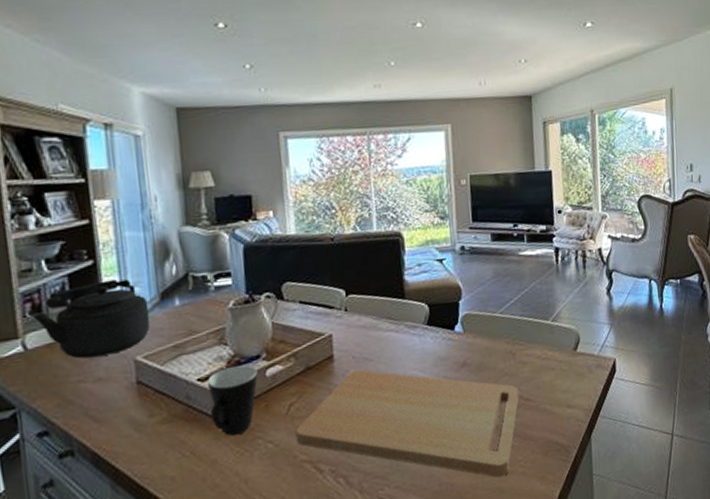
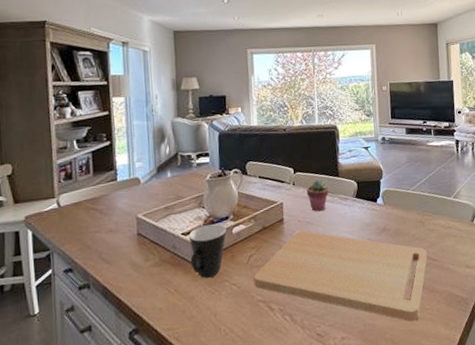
kettle: present [32,279,150,359] -> none [65,156,149,215]
potted succulent: none [362,303,393,345] -> present [306,180,329,212]

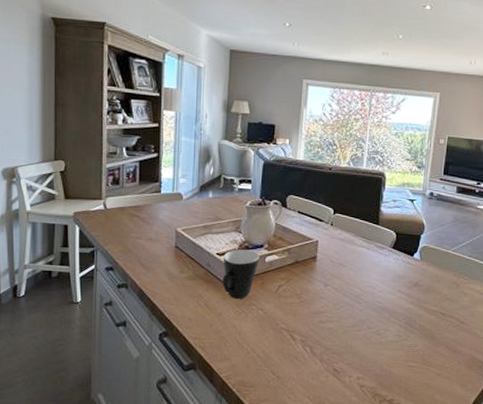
cutting board: present [253,230,428,322] -> none [280,270,457,376]
potted succulent: present [306,180,329,212] -> none [343,224,367,256]

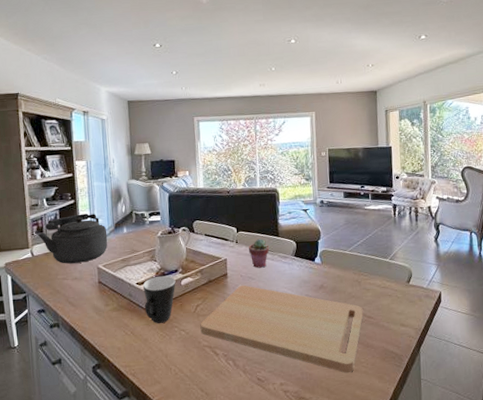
kettle: none [113,170,191,223] -> present [37,213,108,264]
cutting board: none [280,270,457,376] -> present [200,285,364,373]
potted succulent: none [343,224,367,256] -> present [248,239,270,268]

